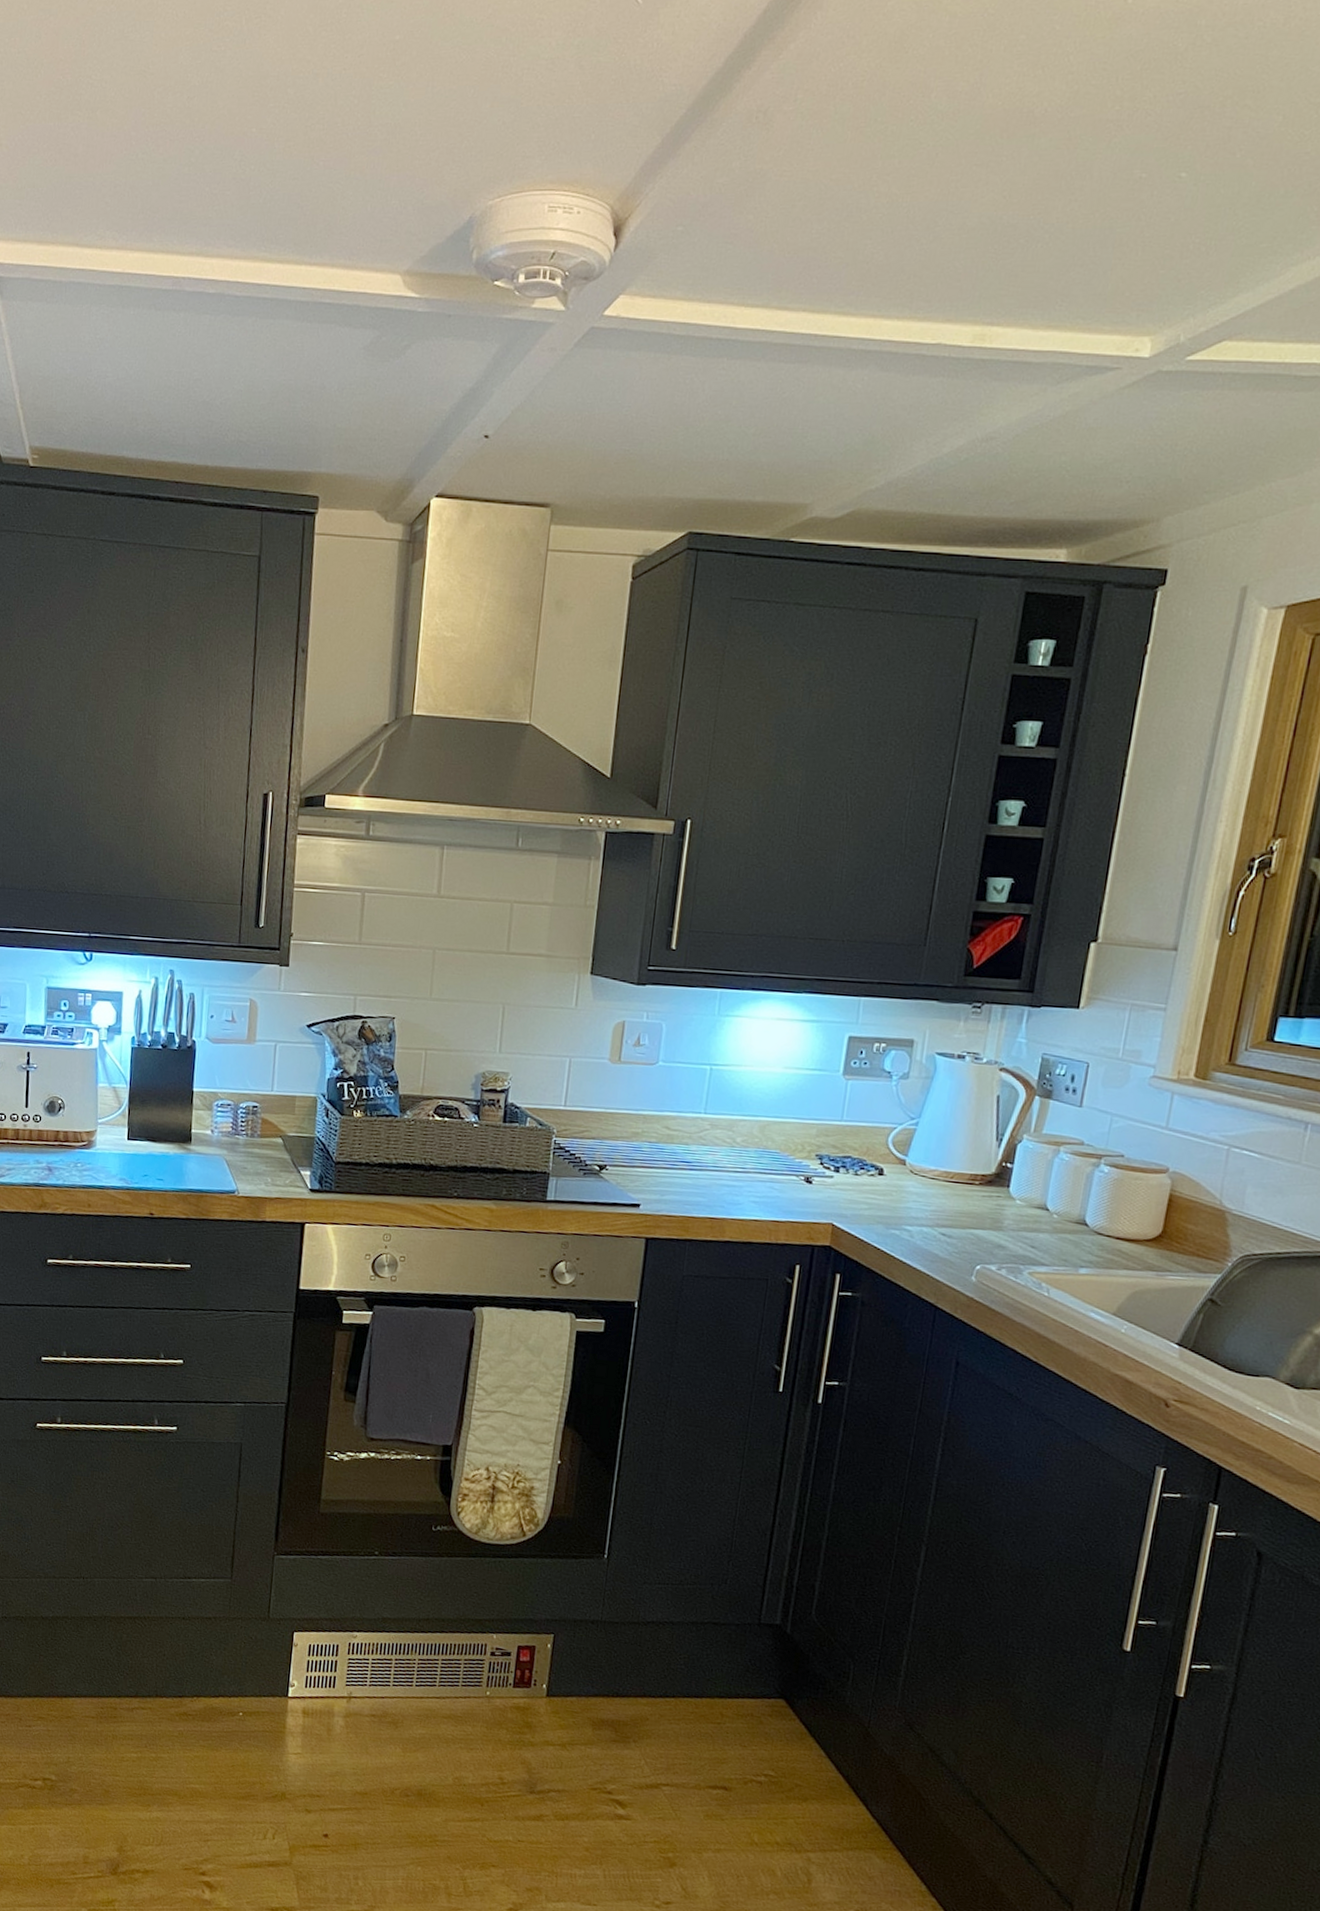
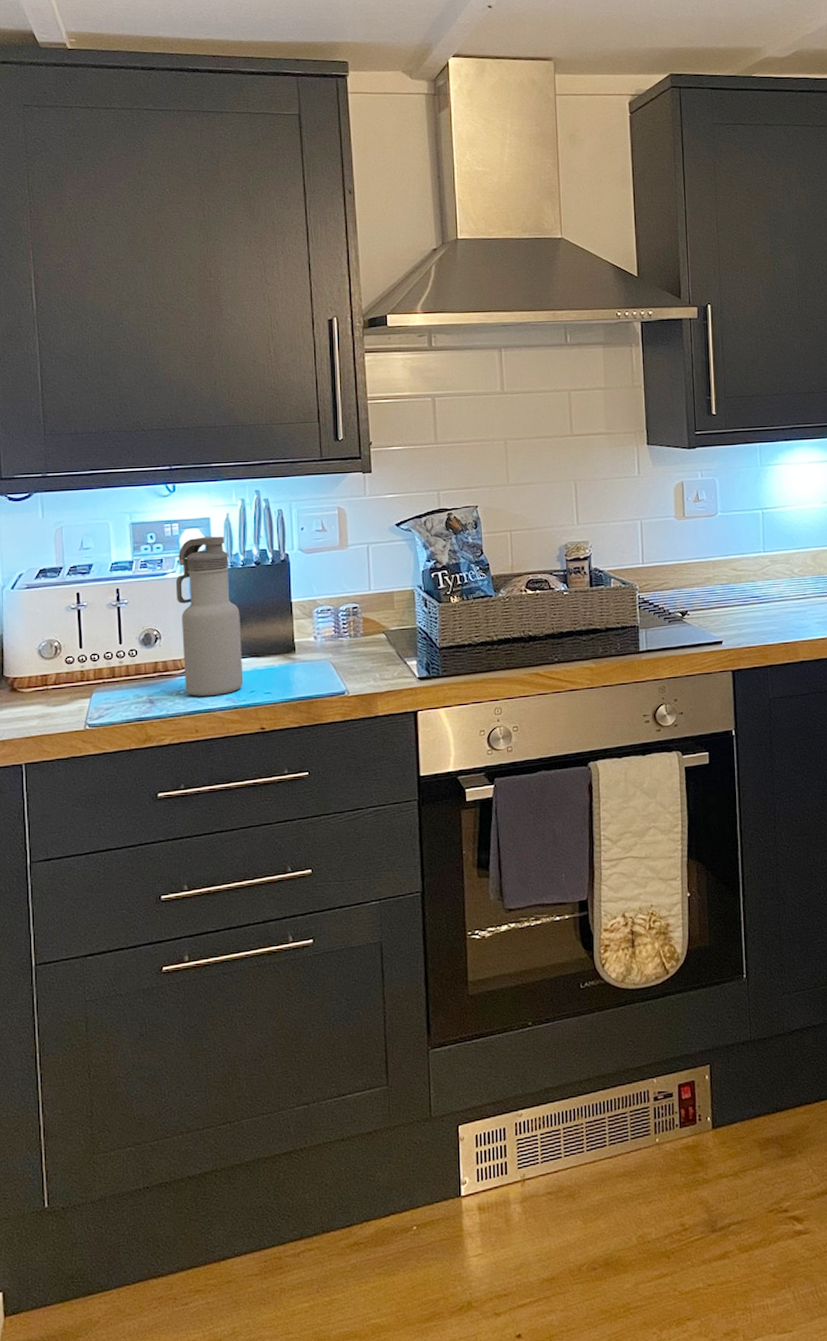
water bottle: none [82,1011,142,1174] -> present [175,536,244,696]

